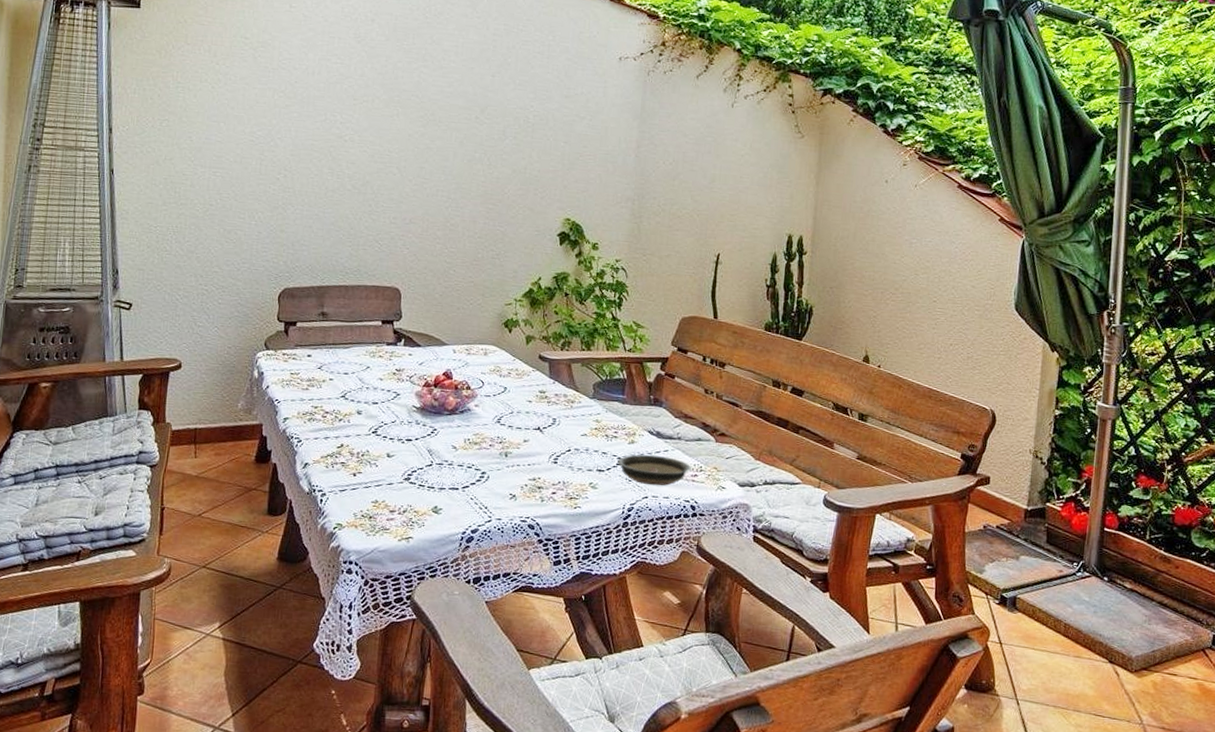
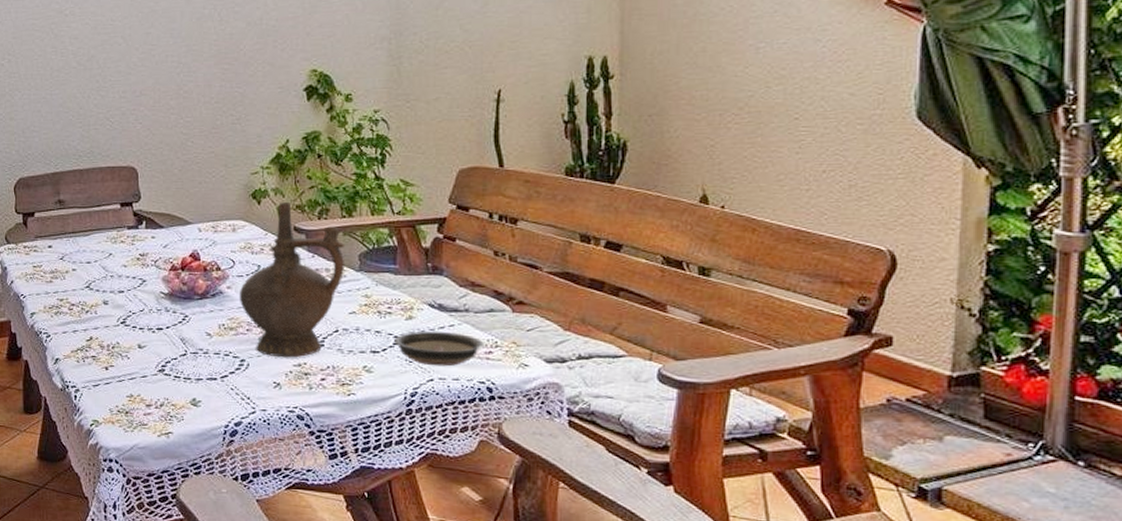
ceremonial vessel: none [485,332,583,473] -> present [239,202,345,358]

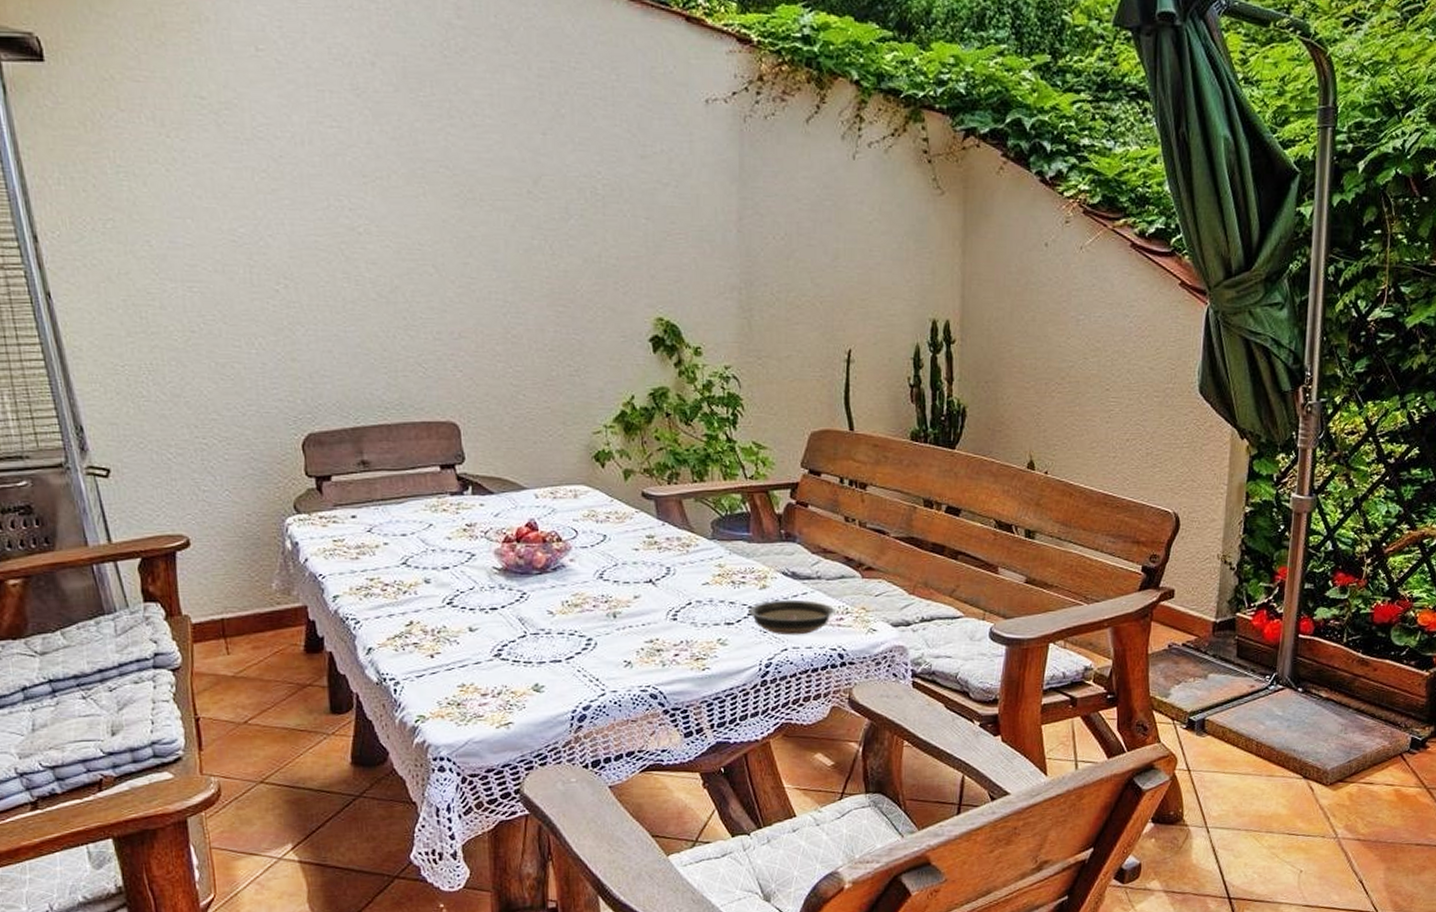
ceremonial vessel: present [239,202,345,358] -> none [583,466,697,634]

